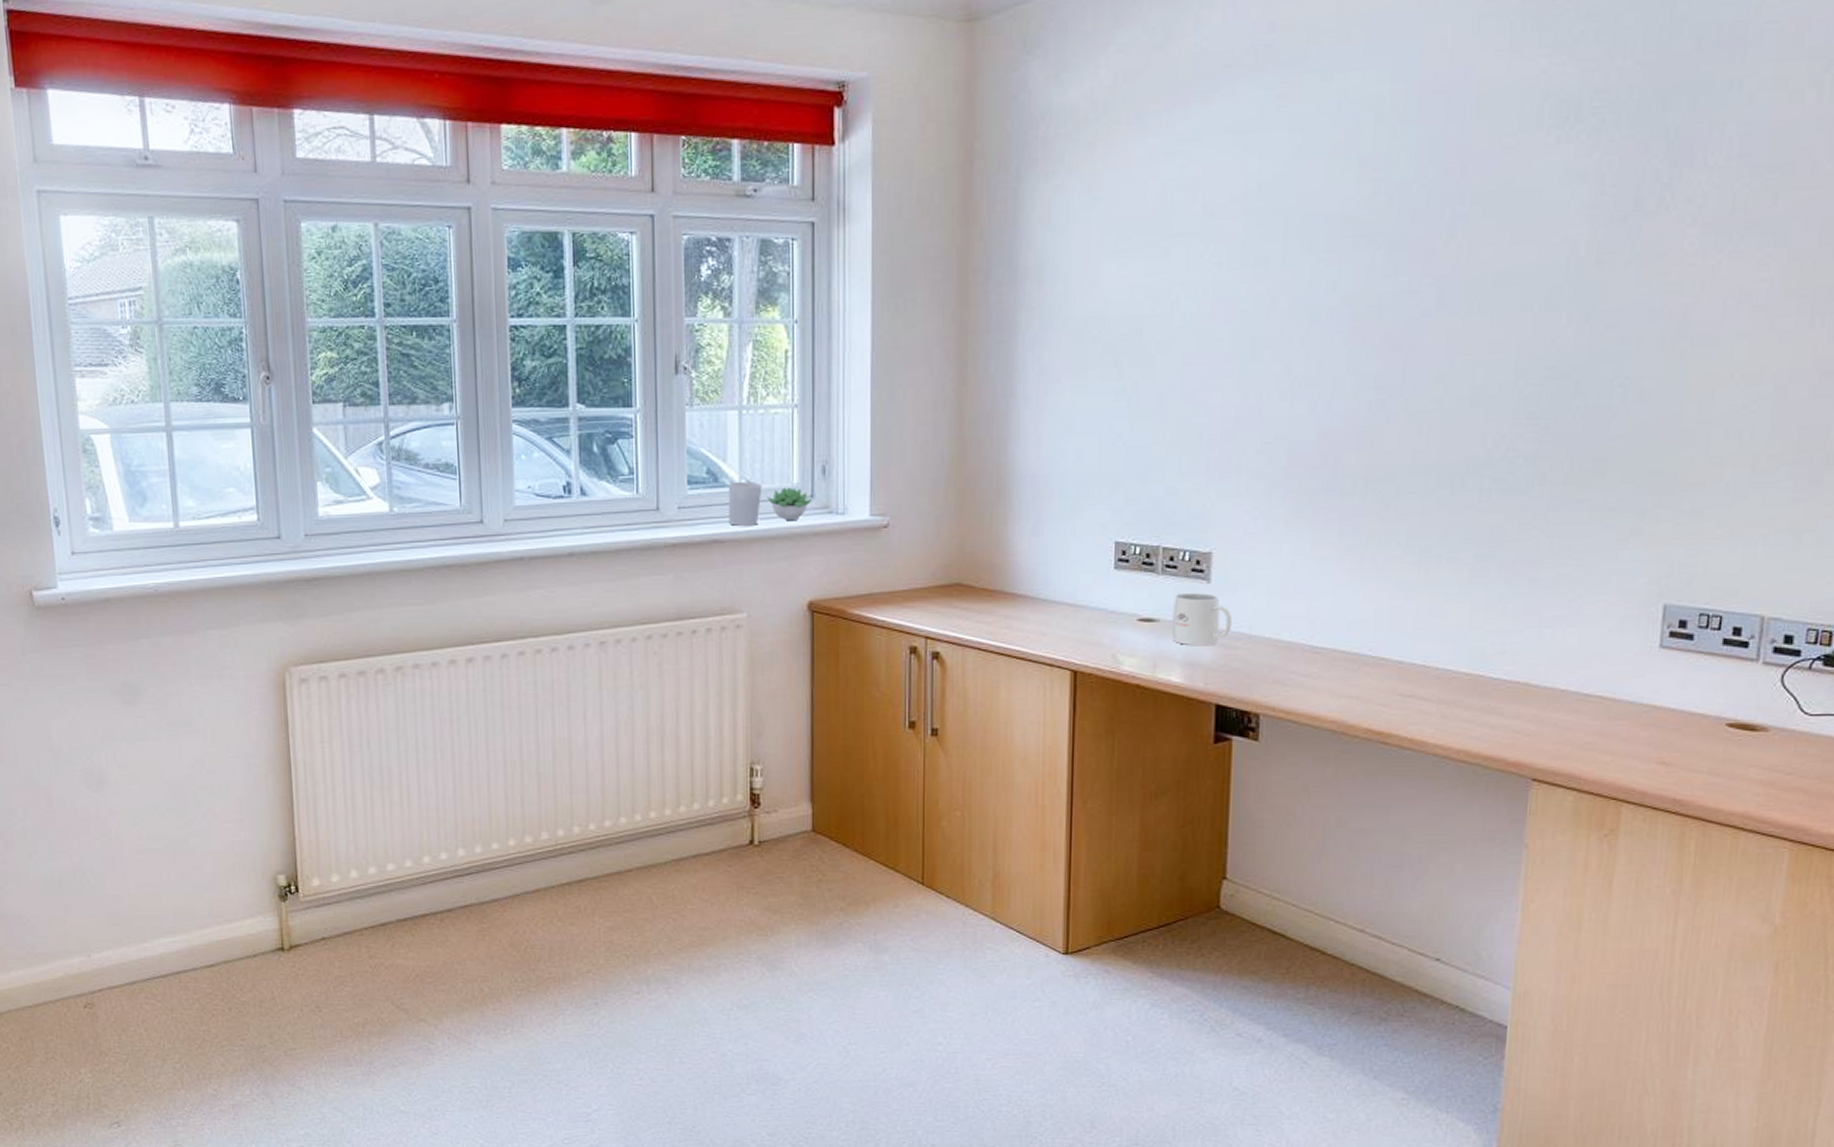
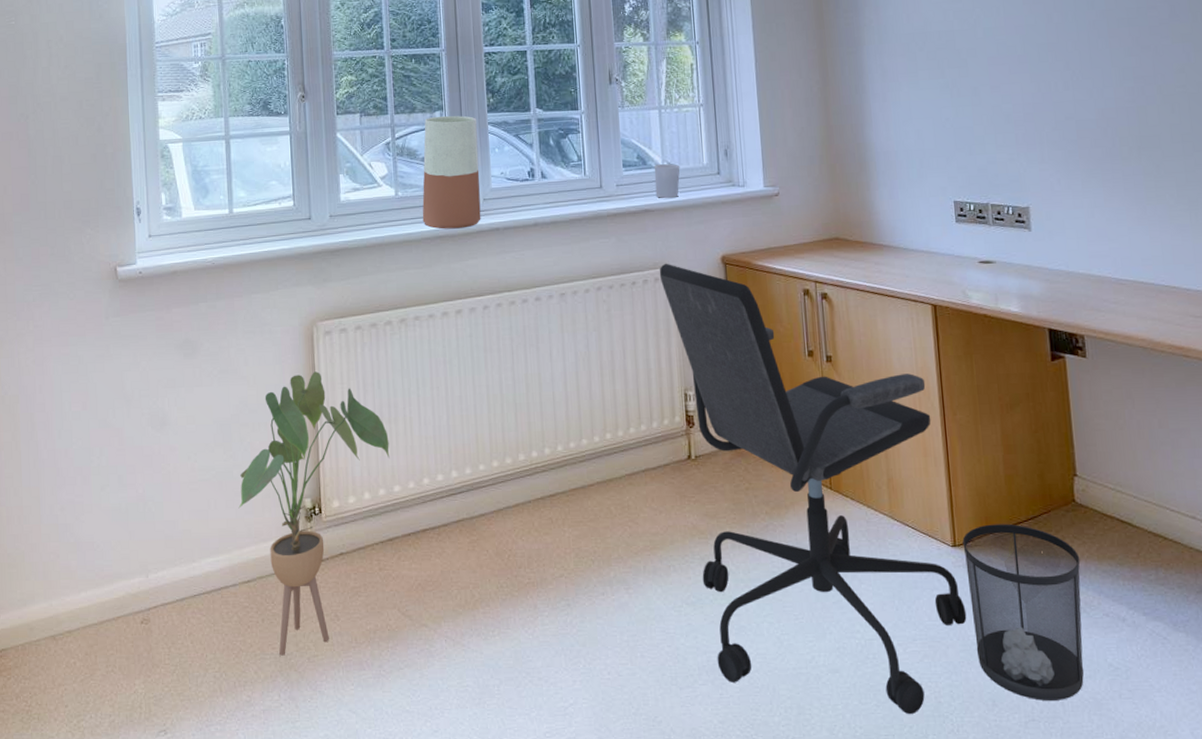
house plant: none [197,727,382,1048] -> present [238,371,390,656]
vase: none [424,409,501,557] -> present [422,115,481,230]
office chair: none [727,608,1072,1134] -> present [659,263,967,715]
succulent plant: present [767,487,813,520] -> none [684,167,720,192]
waste bin: none [1077,930,1217,1124] -> present [962,524,1084,701]
mug: present [1171,593,1231,646] -> none [1004,239,1052,282]

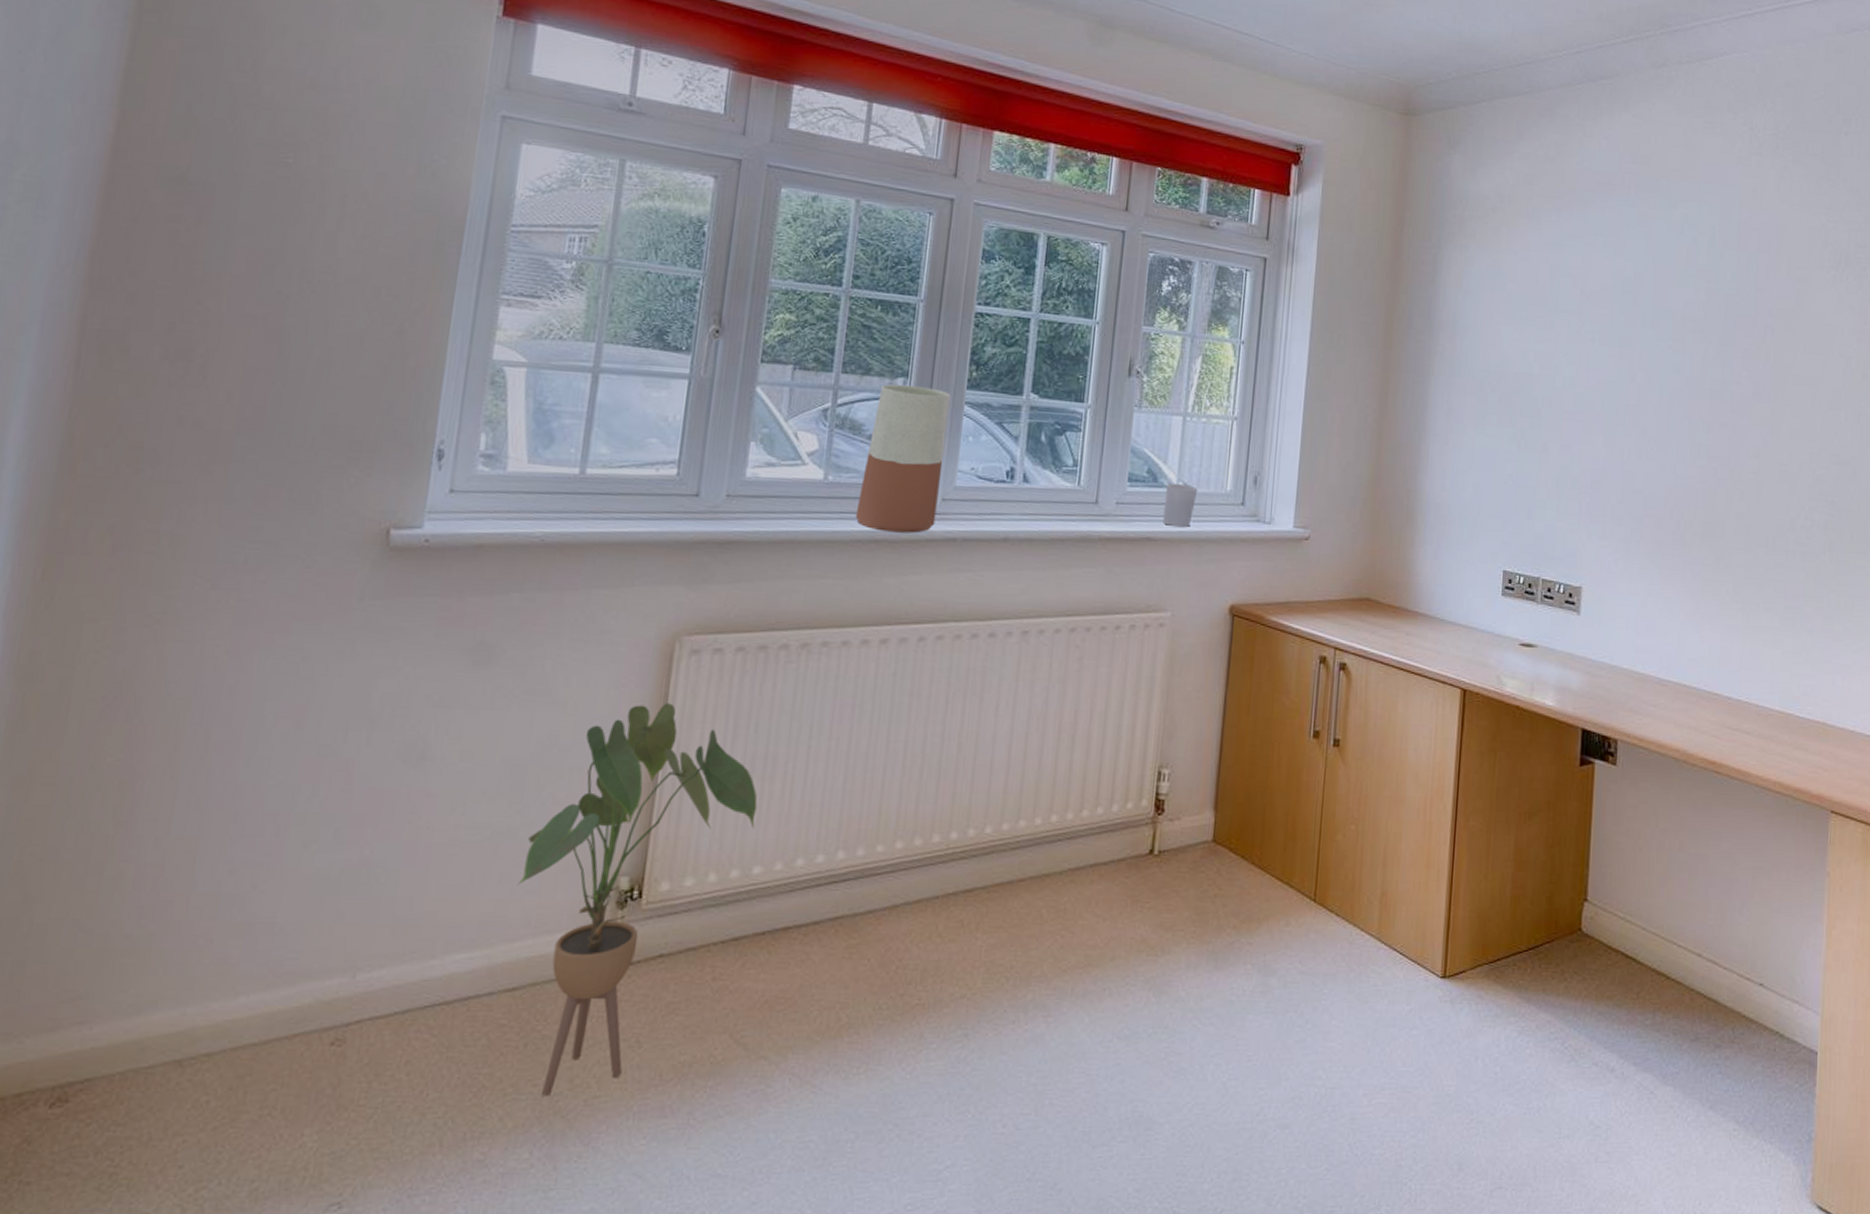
office chair: present [659,263,967,715] -> none [1142,606,1446,1181]
waste bin: present [962,524,1084,701] -> none [1450,953,1577,1164]

